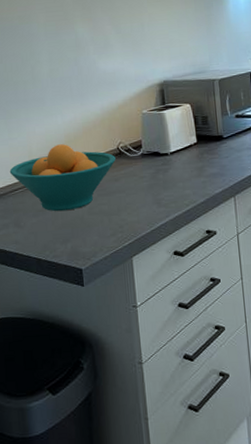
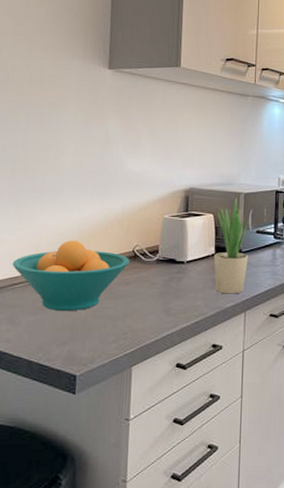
potted plant: none [192,81,231,181] -> present [213,194,249,294]

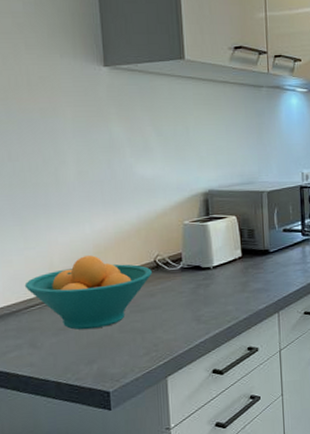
potted plant: present [213,194,249,294] -> none [239,193,277,297]

